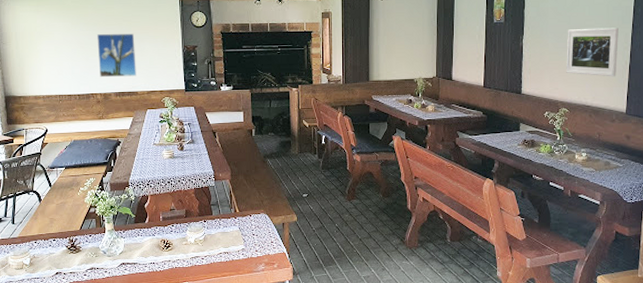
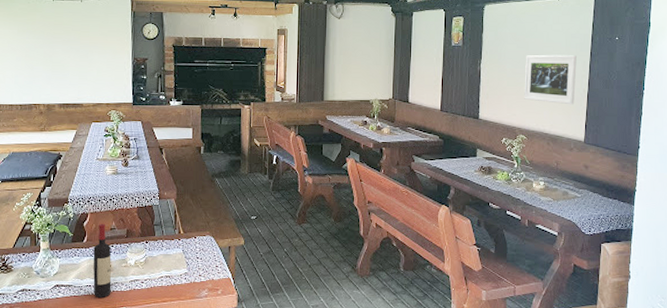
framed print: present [97,34,136,77] -> none [43,43,83,88]
wine bottle: none [155,205,174,274] -> present [93,223,112,298]

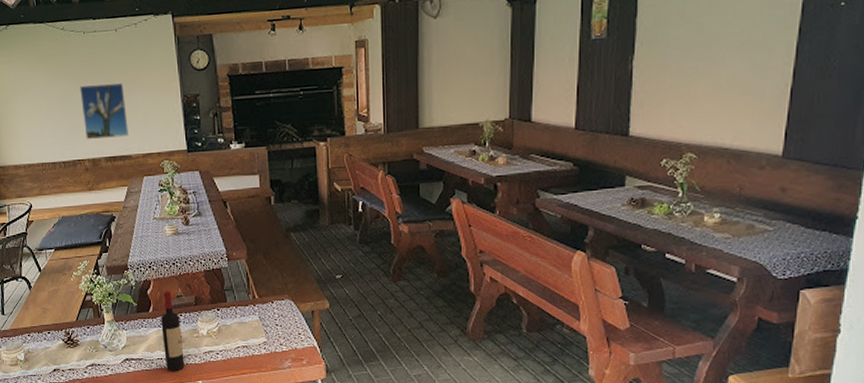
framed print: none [43,43,83,88] -> present [80,83,129,139]
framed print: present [524,55,577,105] -> none [695,35,777,107]

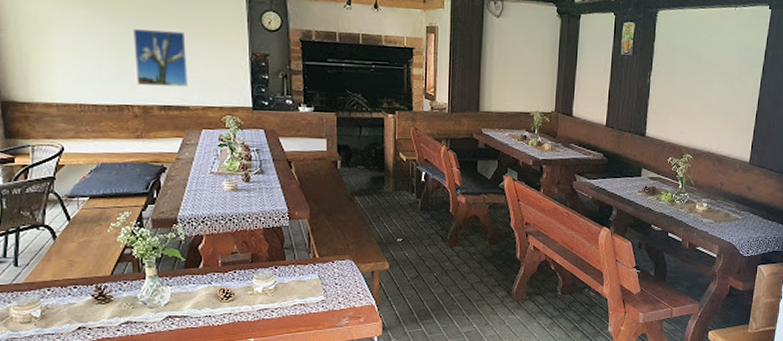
wine bottle: present [161,290,185,371] -> none [212,246,236,329]

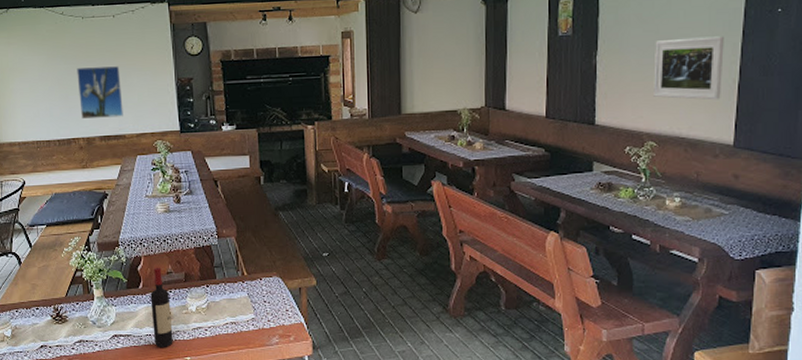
wine bottle: none [212,246,236,329] -> present [150,267,173,347]
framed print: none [693,69,749,124] -> present [653,36,724,100]

